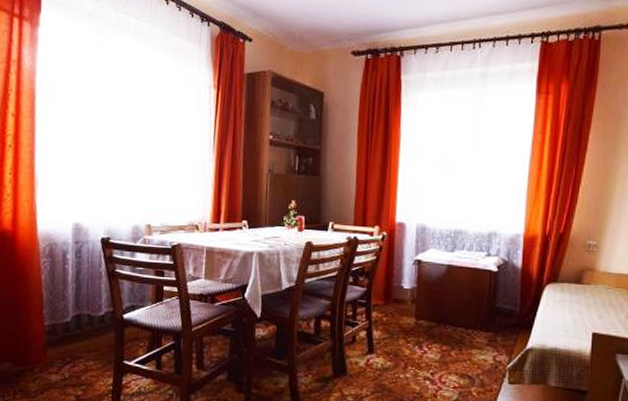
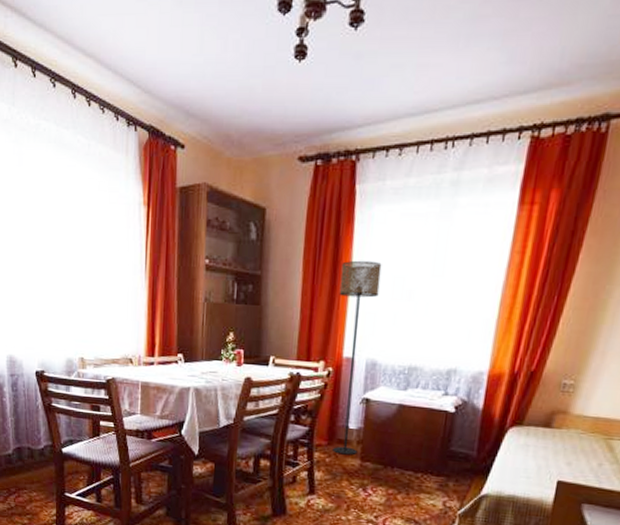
floor lamp: none [389,137,426,314] -> present [333,260,382,456]

